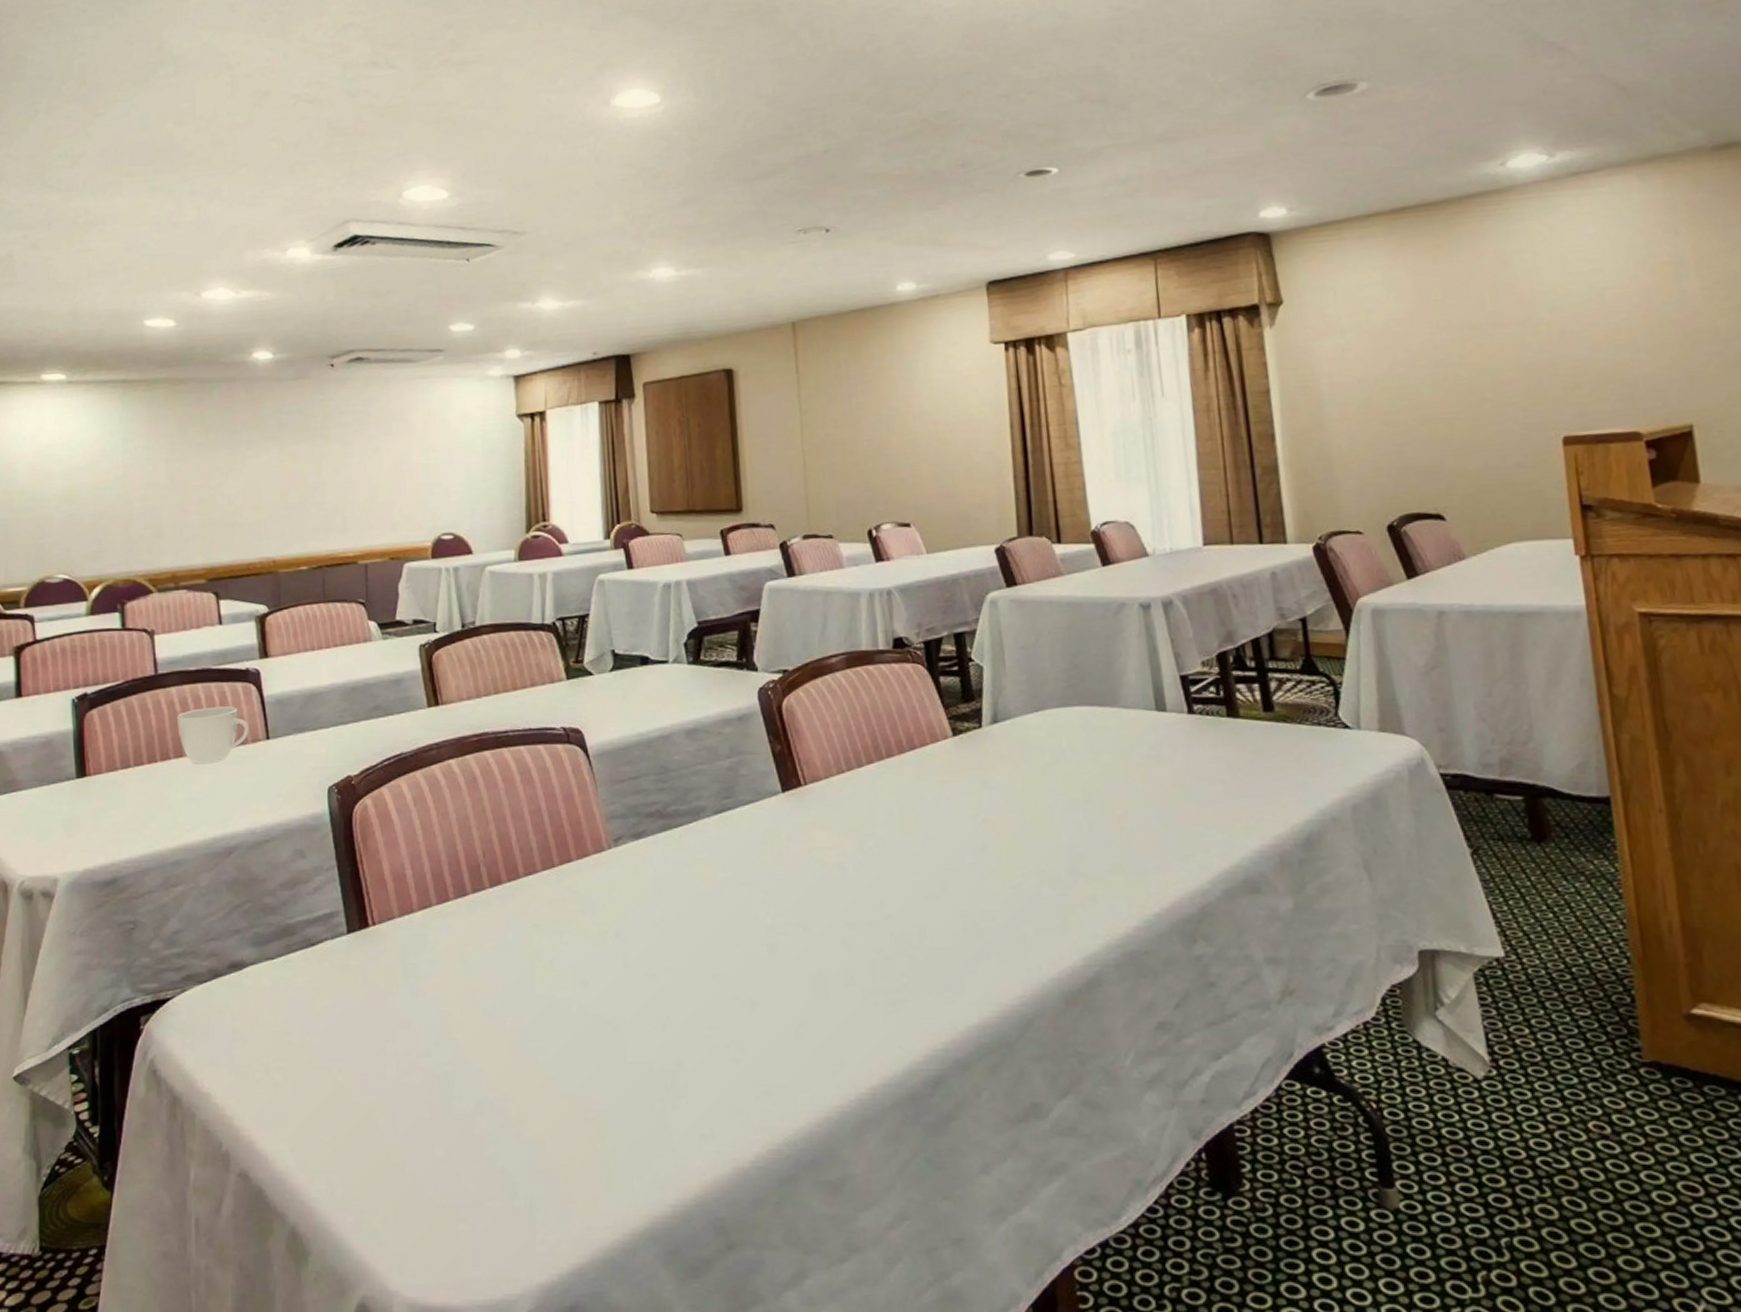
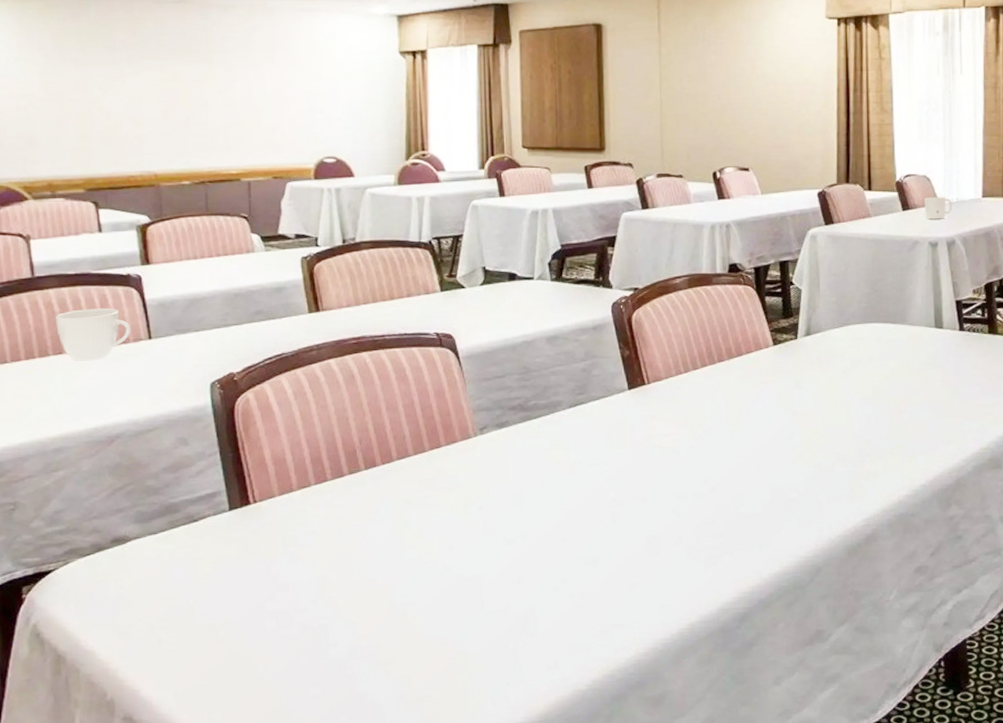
mug: none [1129,547,1166,576] -> present [924,197,952,220]

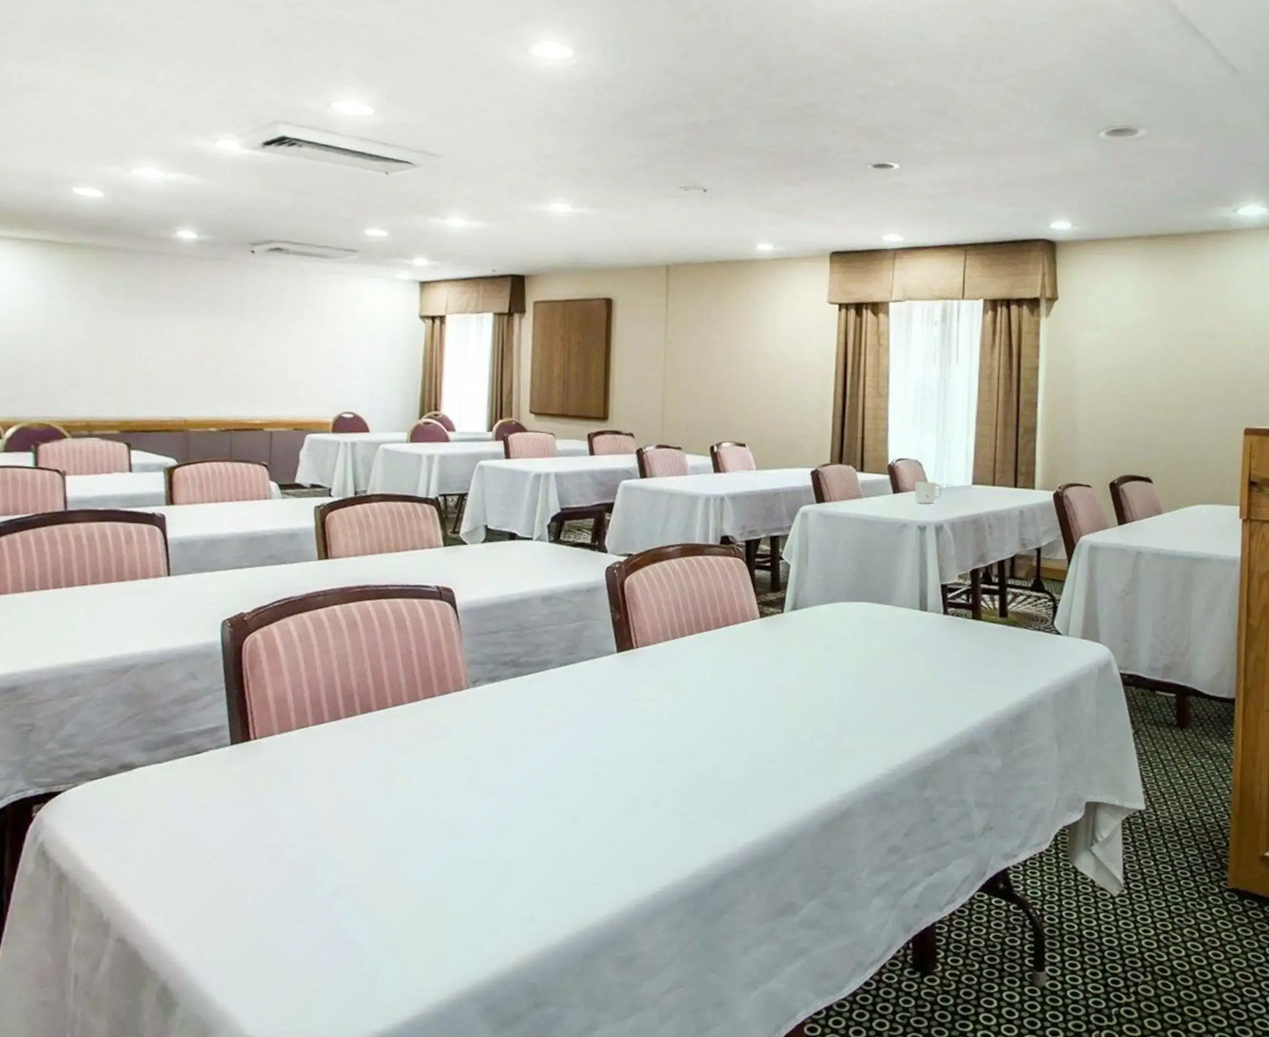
cup: present [55,308,131,361] -> none [82,544,152,593]

